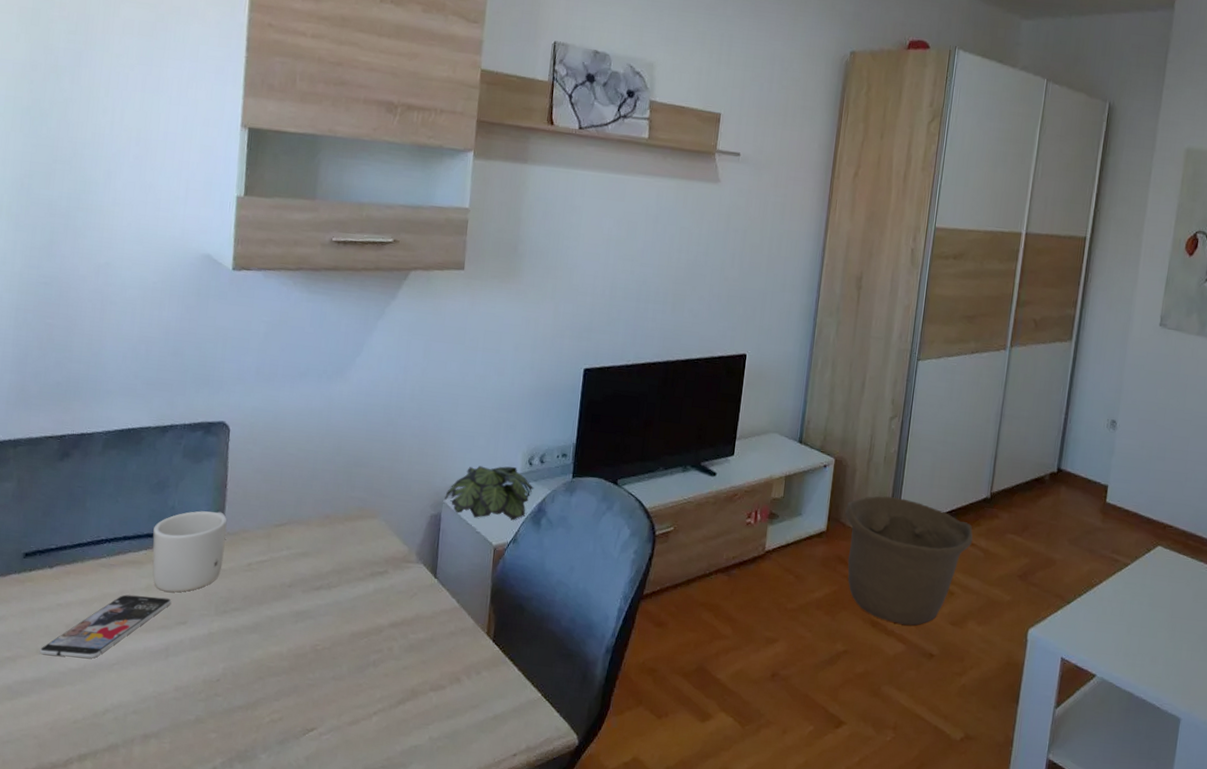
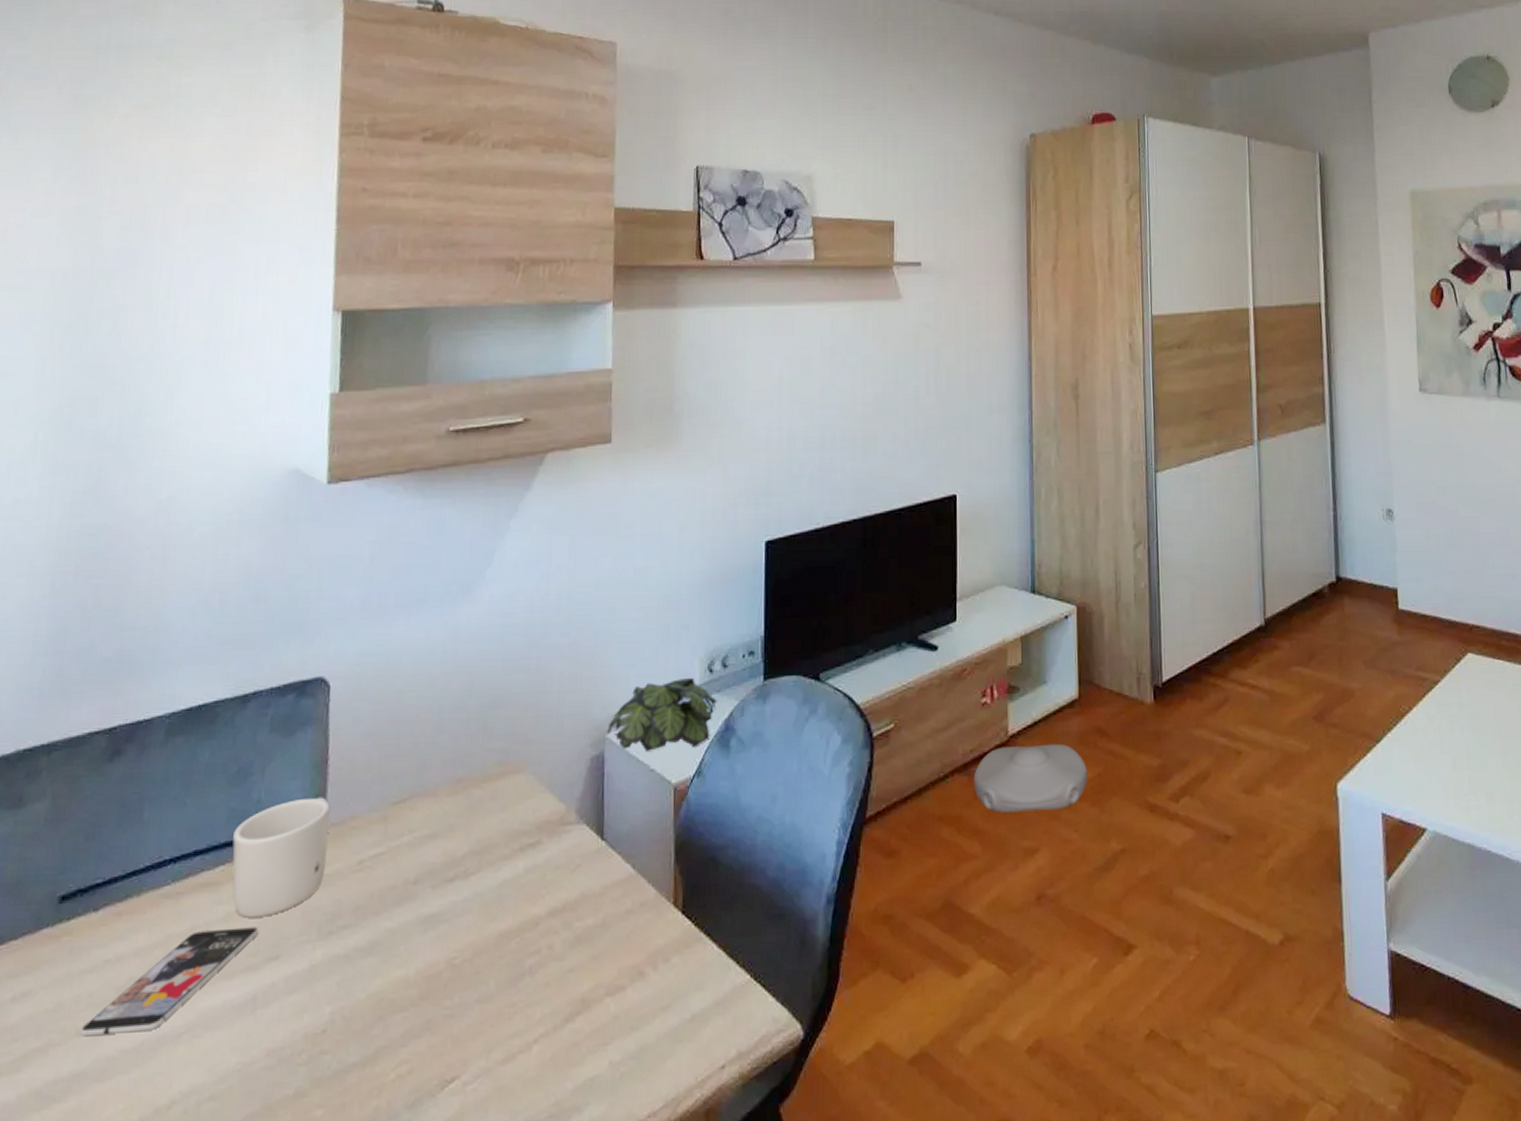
robot vacuum: none [732,558,826,613] -> present [973,743,1087,813]
basket: present [845,496,973,626] -> none [1098,642,1253,804]

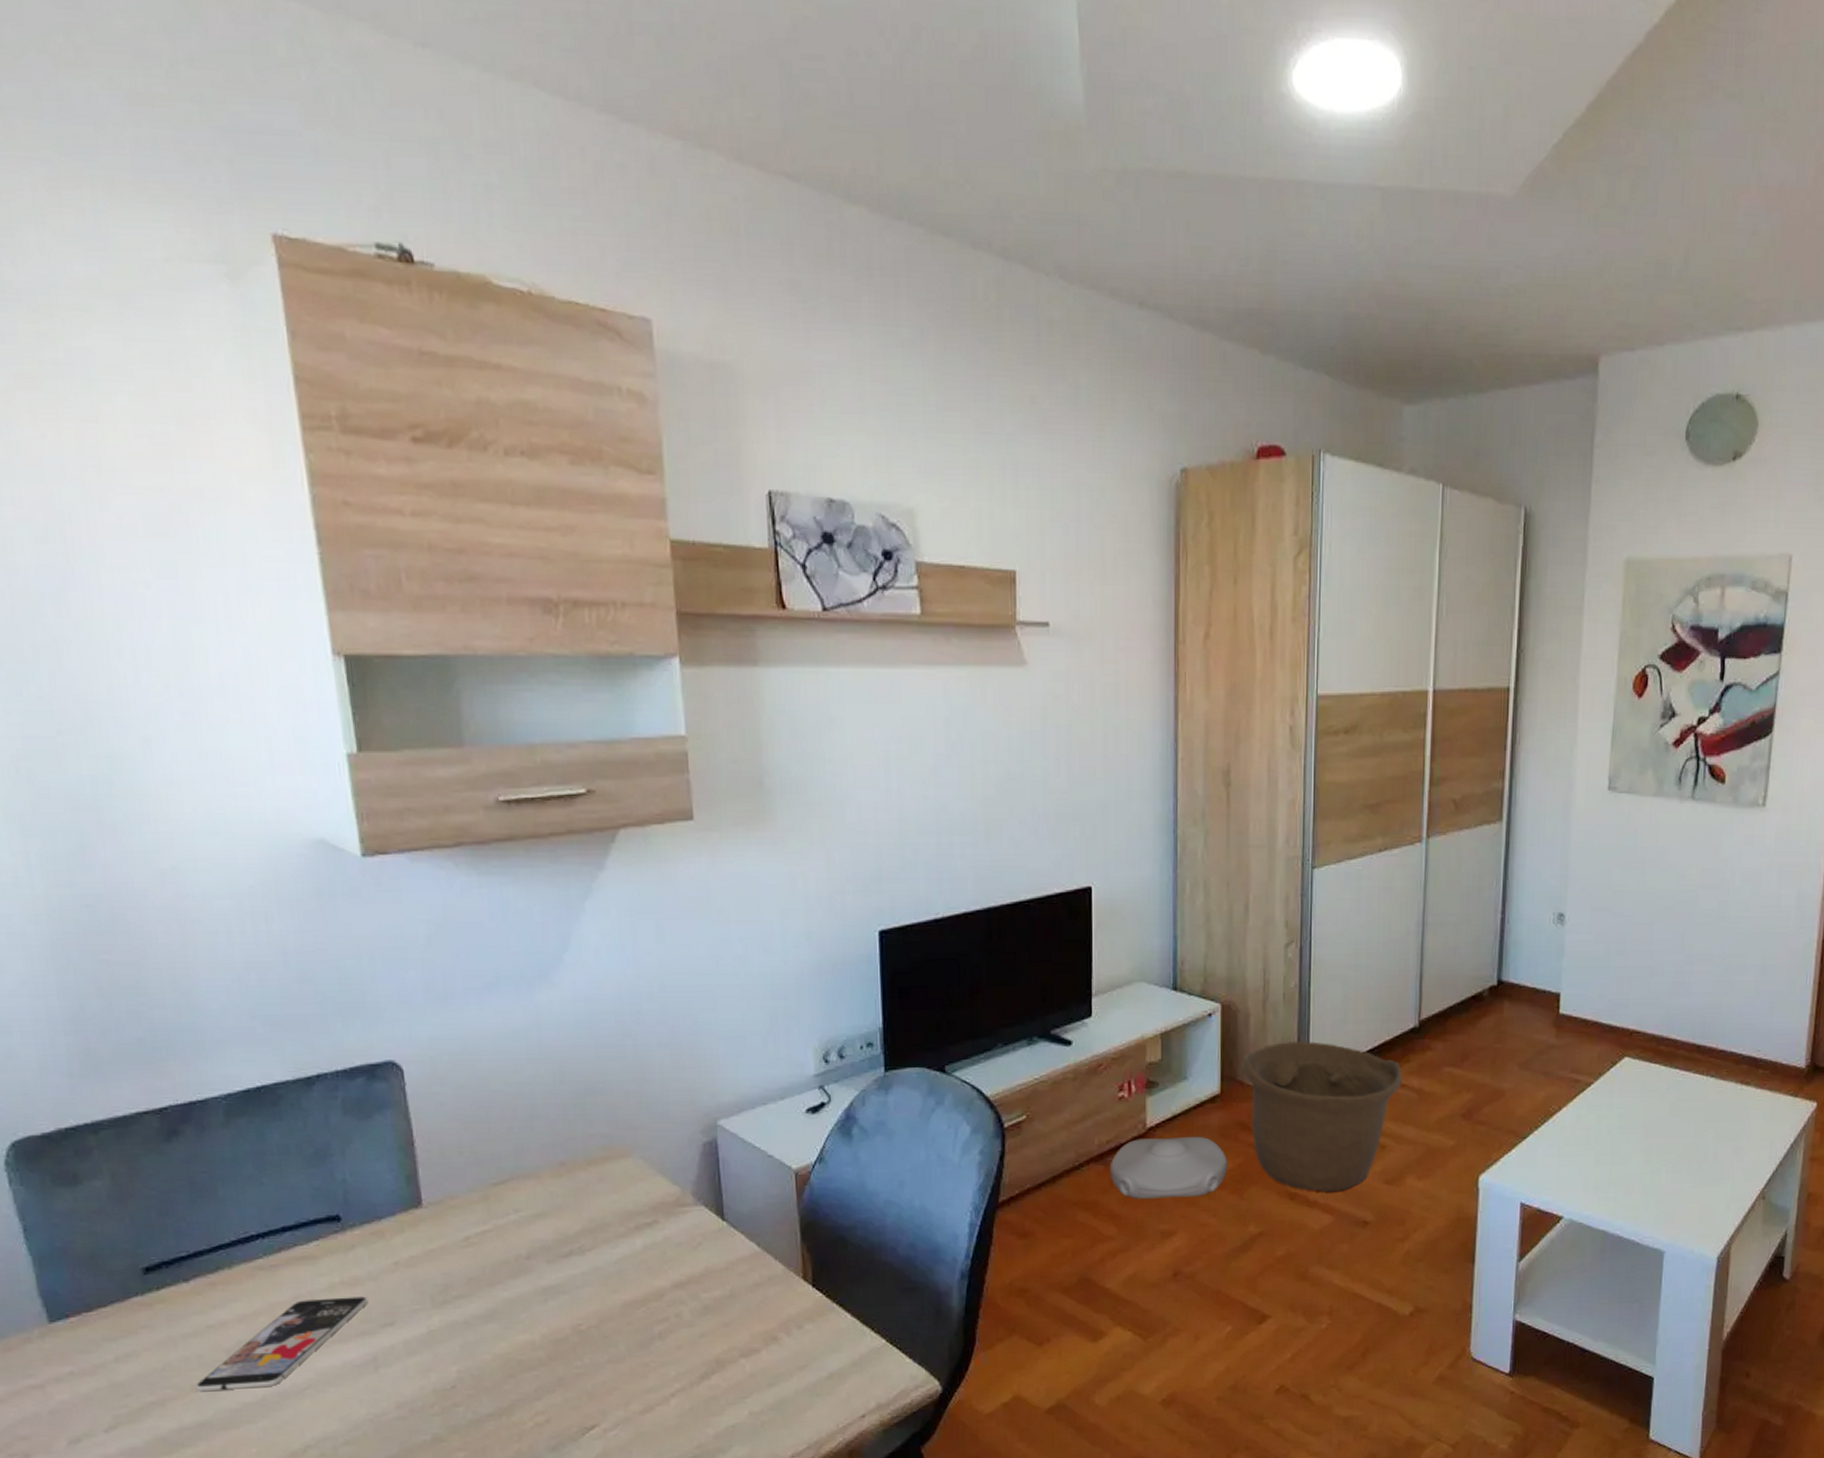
mug: present [232,797,330,918] -> none [322,1178,429,1289]
plant: present [606,678,718,751] -> none [717,1068,836,1138]
basket: none [1098,642,1253,804] -> present [1241,1041,1403,1193]

